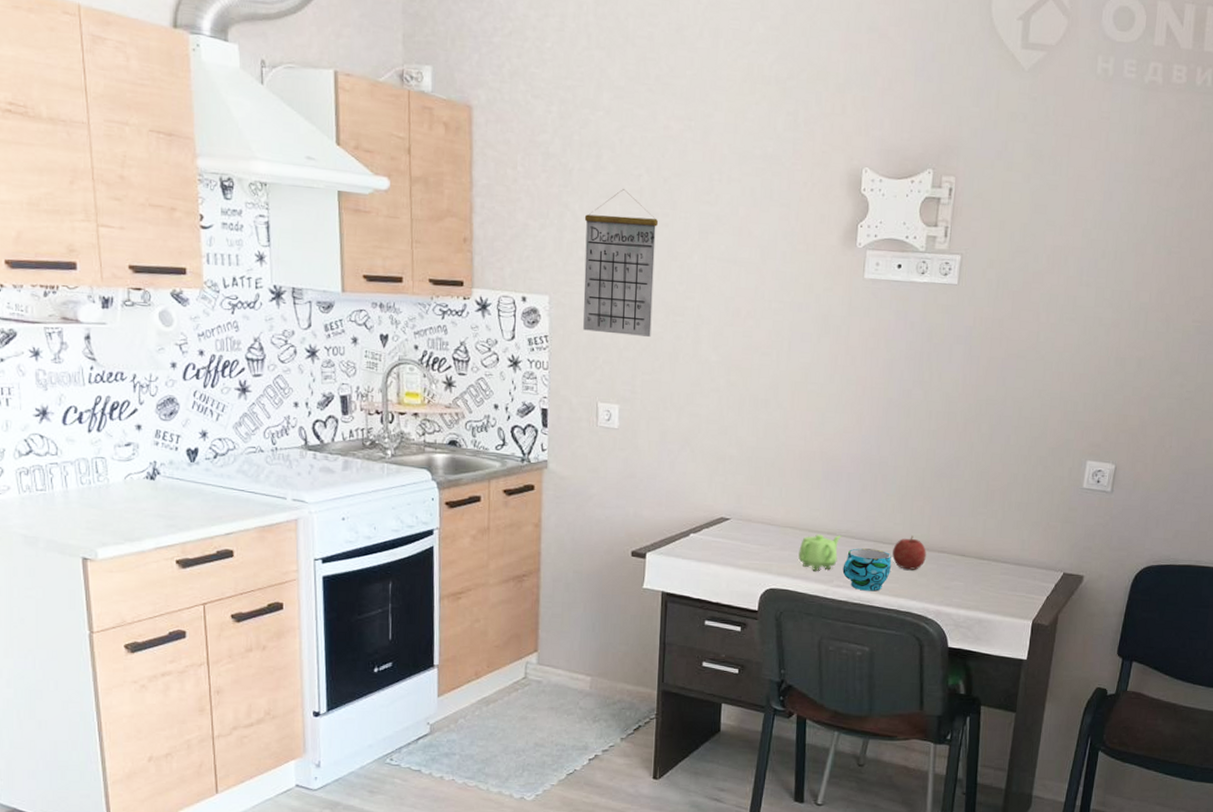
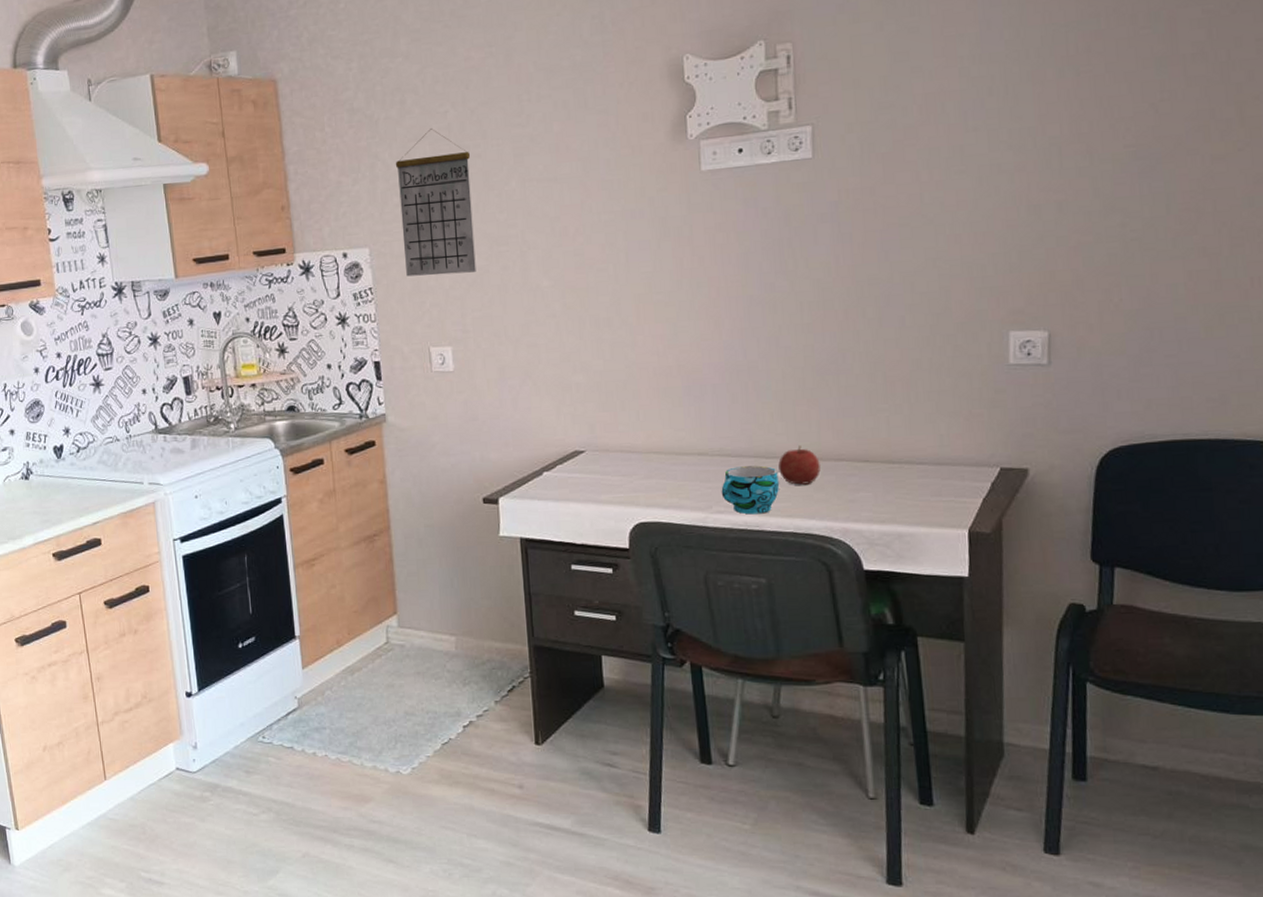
teapot: present [798,534,842,571] -> none [667,455,716,498]

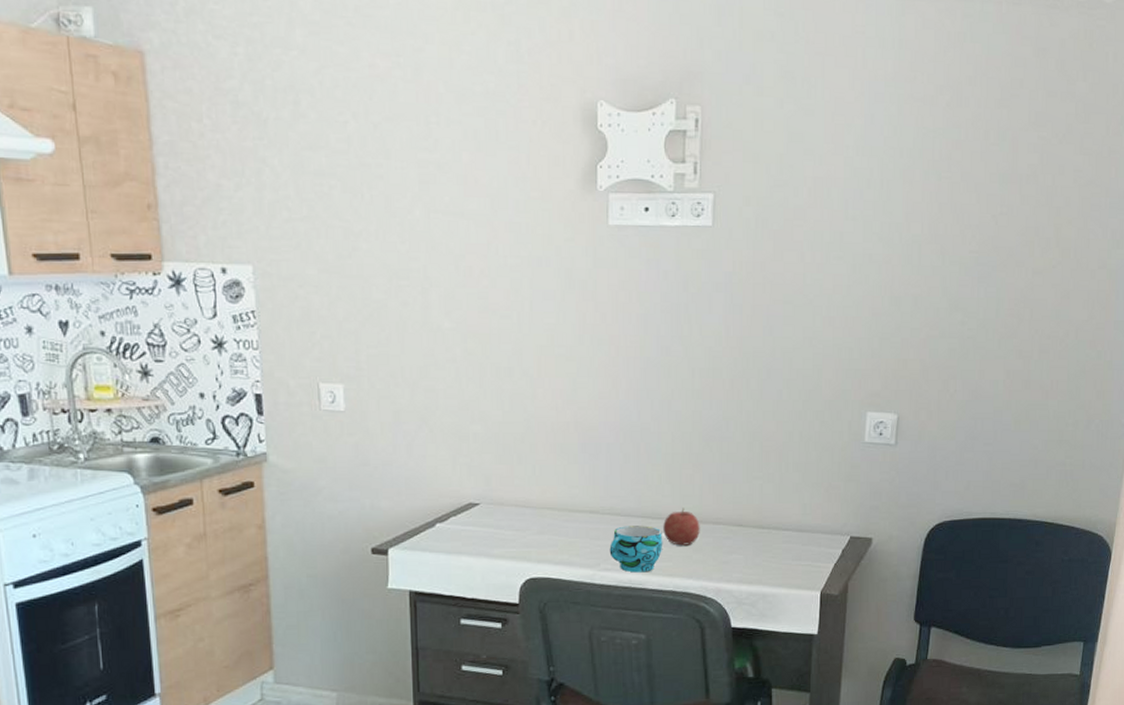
calendar: present [395,129,476,277] -> none [285,139,373,305]

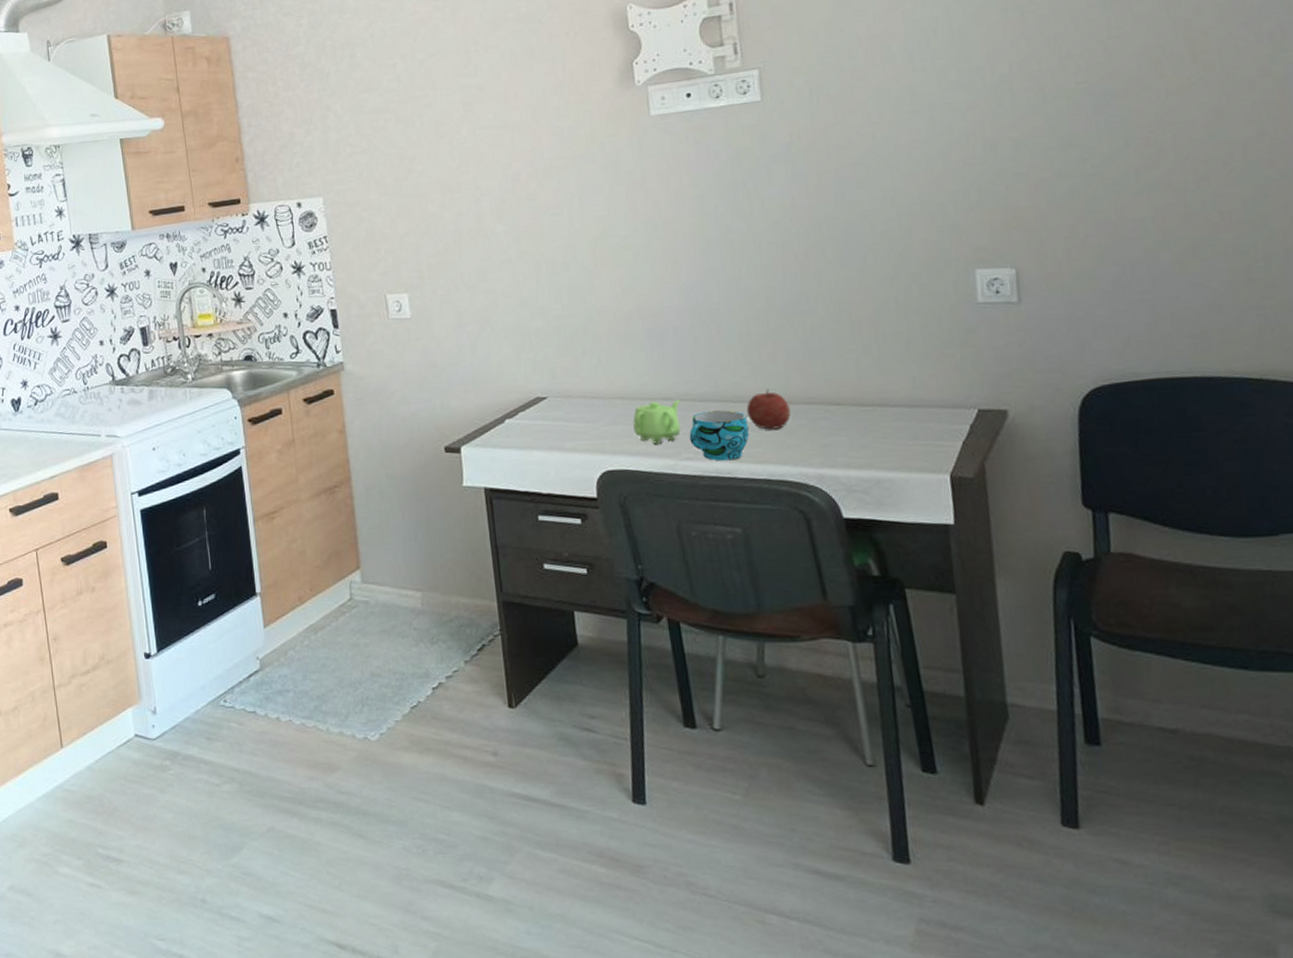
teapot: none [559,513,606,555] -> present [632,399,682,444]

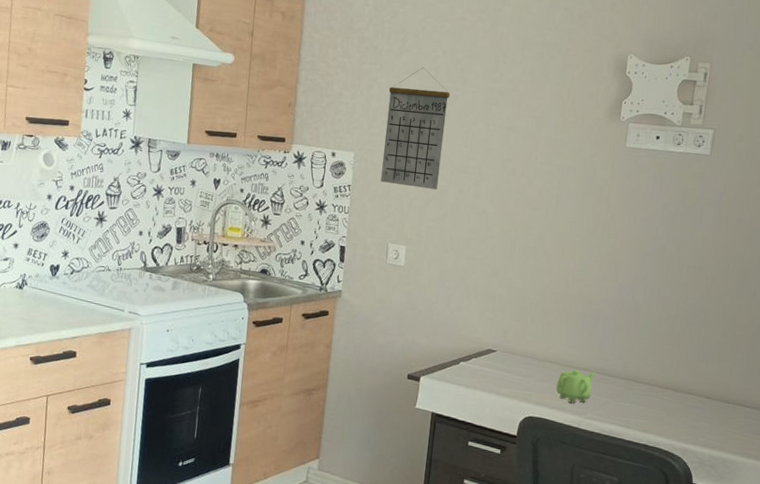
calendar: none [346,80,430,225] -> present [381,67,450,190]
cup: present [689,410,750,461] -> none [596,384,642,426]
fruit: present [746,389,791,430] -> none [643,376,675,409]

